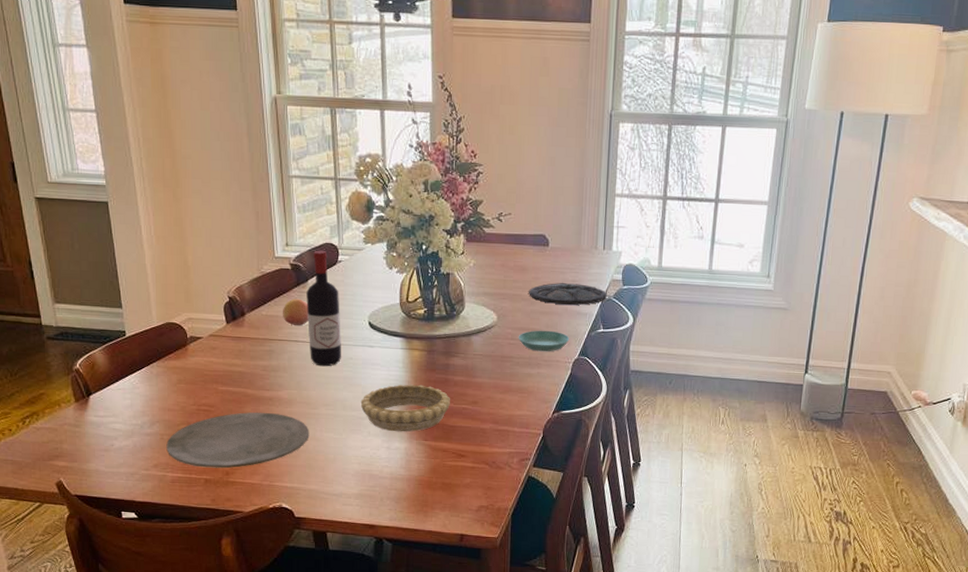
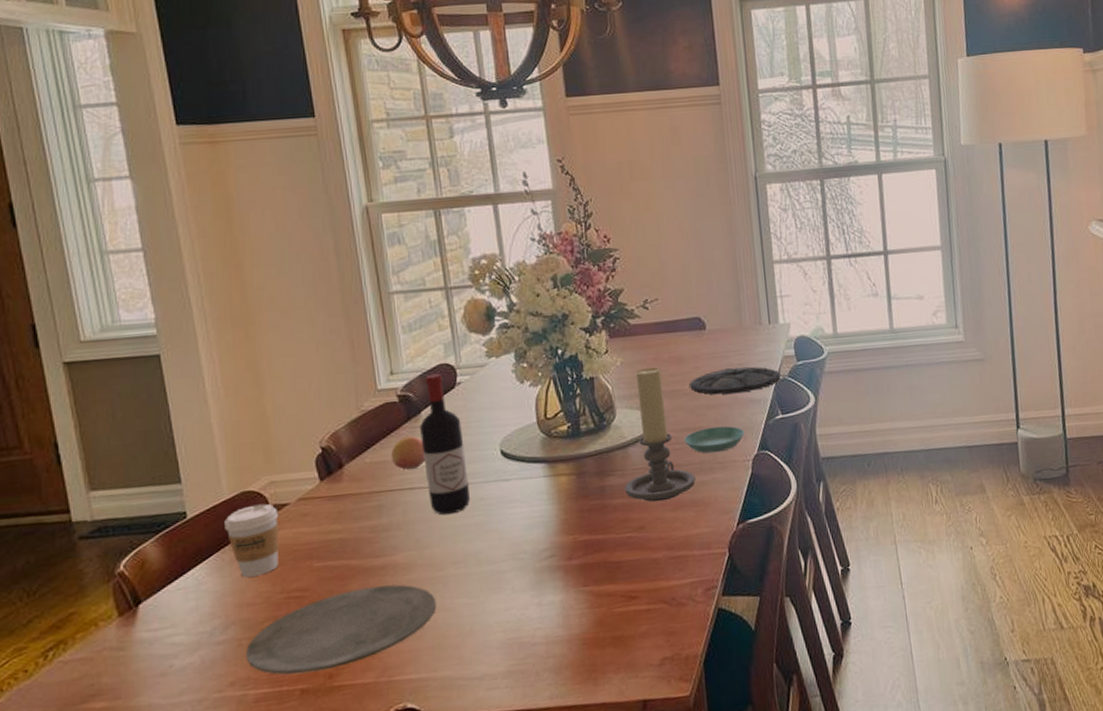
coffee cup: none [153,334,194,389] -> present [224,503,279,577]
decorative bowl: present [360,384,450,432] -> none [499,516,611,583]
candle holder: none [465,272,524,384] -> present [624,367,696,502]

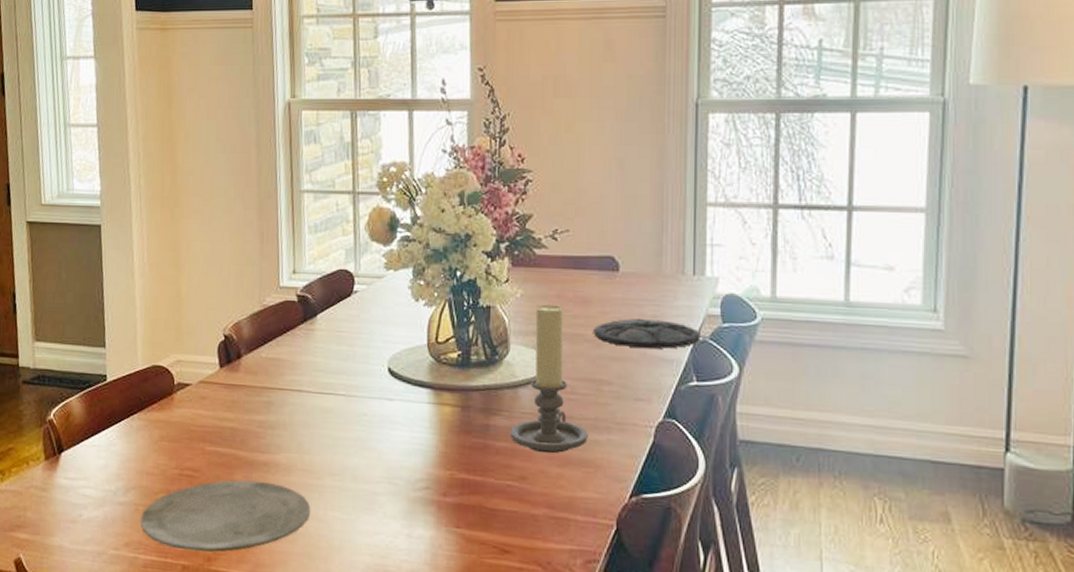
coffee cup: present [224,503,279,577] -> none [136,379,182,448]
fruit: present [390,435,425,470] -> none [284,337,316,372]
wine bottle: present [420,373,471,516] -> none [314,278,354,425]
saucer: present [683,425,745,454] -> none [580,381,651,412]

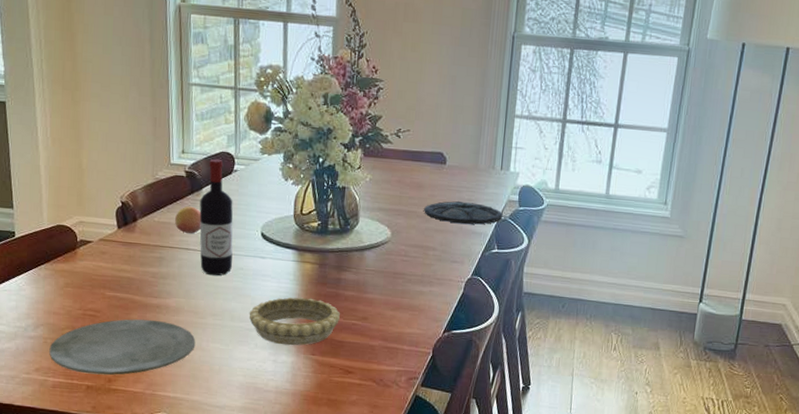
fruit: none [284,337,316,372] -> present [174,206,202,234]
wine bottle: none [314,278,354,425] -> present [199,158,233,276]
decorative bowl: none [375,450,490,515] -> present [248,297,340,346]
candle holder: present [509,304,588,454] -> none [356,187,416,301]

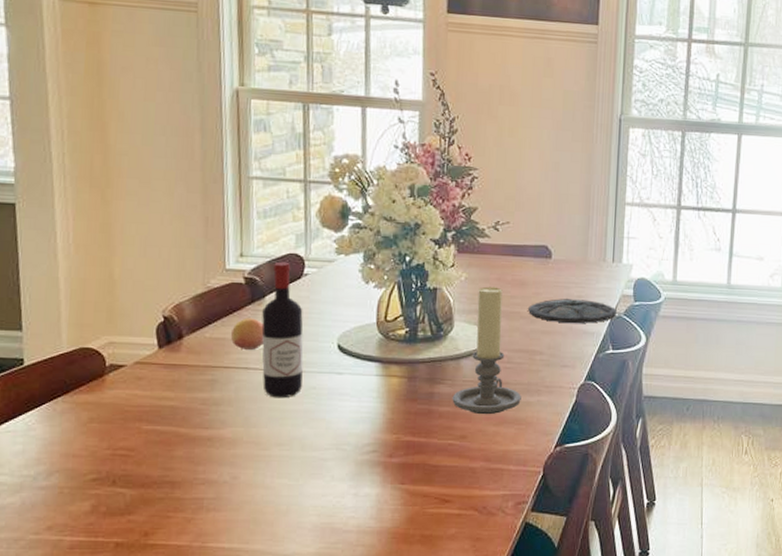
plate: present [49,319,196,375] -> none [66,455,257,528]
decorative bowl: present [248,297,340,346] -> none [323,417,434,475]
candle holder: none [356,187,416,301] -> present [452,286,521,415]

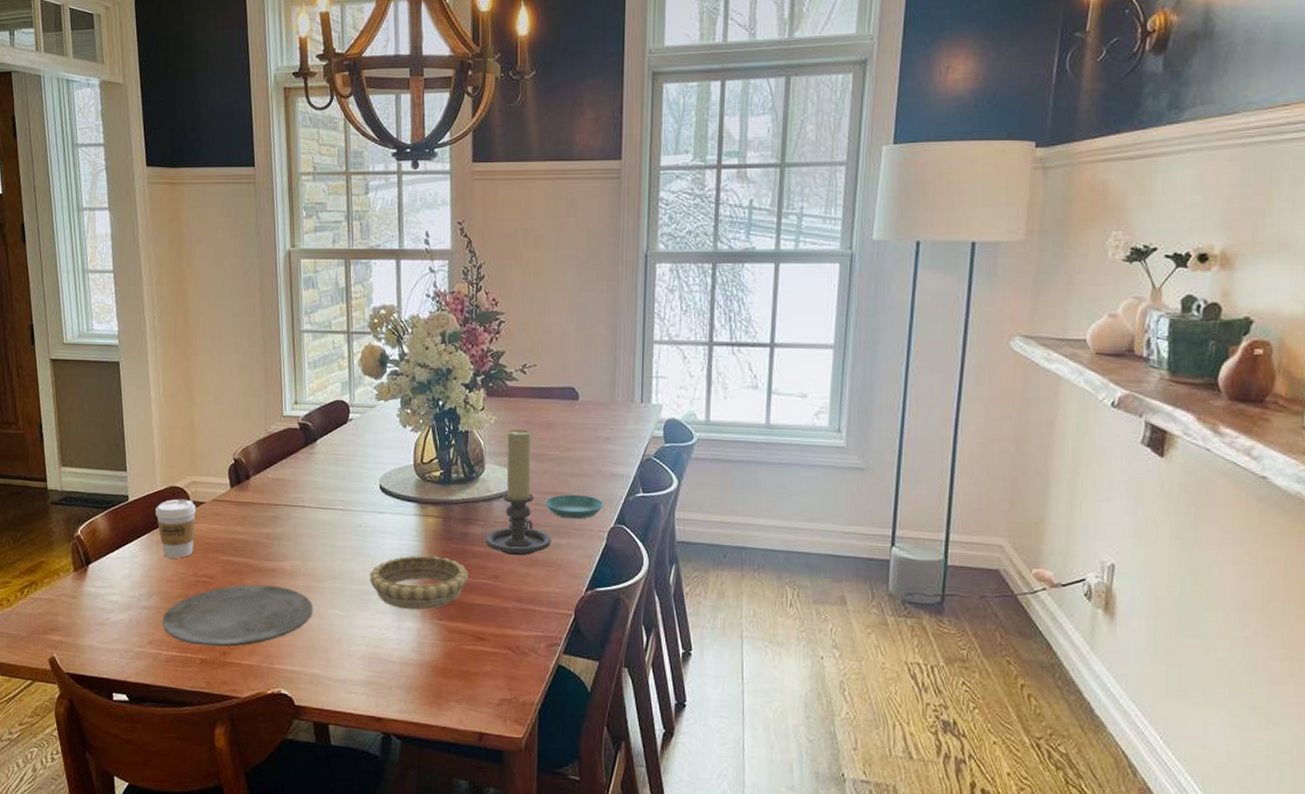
coffee cup: none [60,362,114,430] -> present [155,499,197,559]
plate: none [66,455,257,528] -> present [162,584,313,647]
fruit: present [230,318,264,351] -> none [288,460,316,490]
wine bottle: present [261,261,304,399] -> none [314,408,351,535]
decorative bowl: none [323,417,434,475] -> present [369,555,468,610]
saucer: none [515,352,575,377] -> present [545,494,604,520]
plate: present [528,298,617,323] -> none [557,439,646,466]

